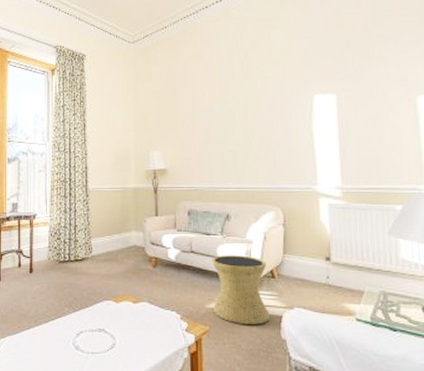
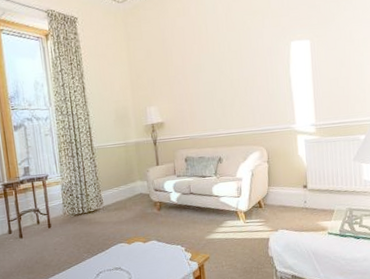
side table: present [212,255,271,325] -> none [208,191,260,249]

